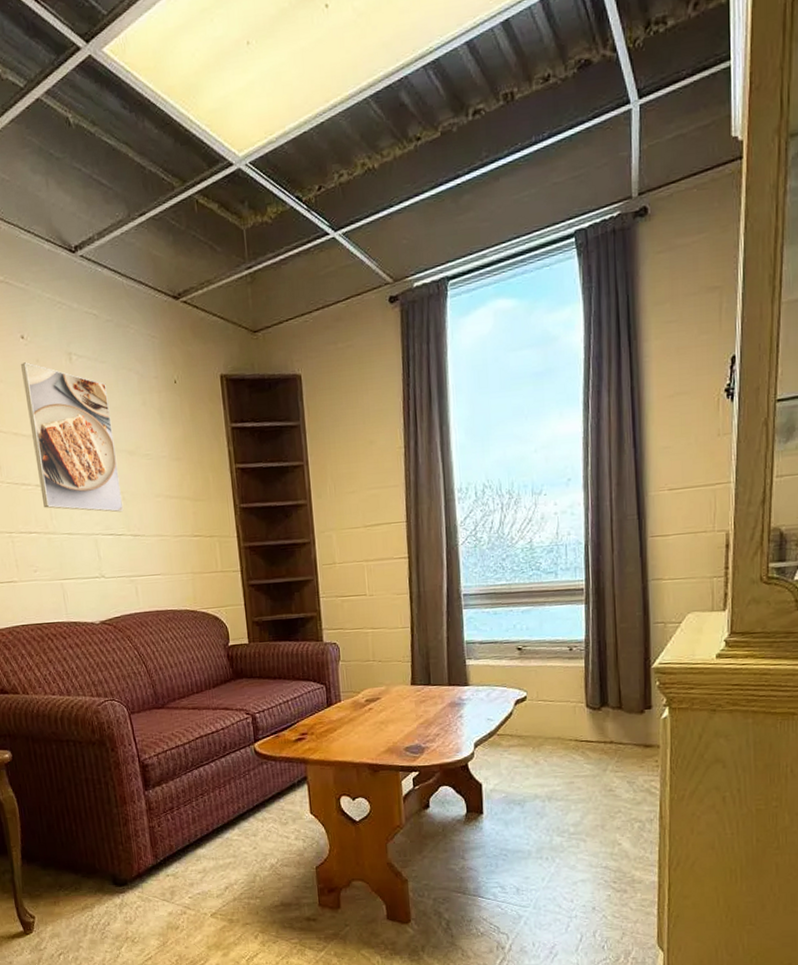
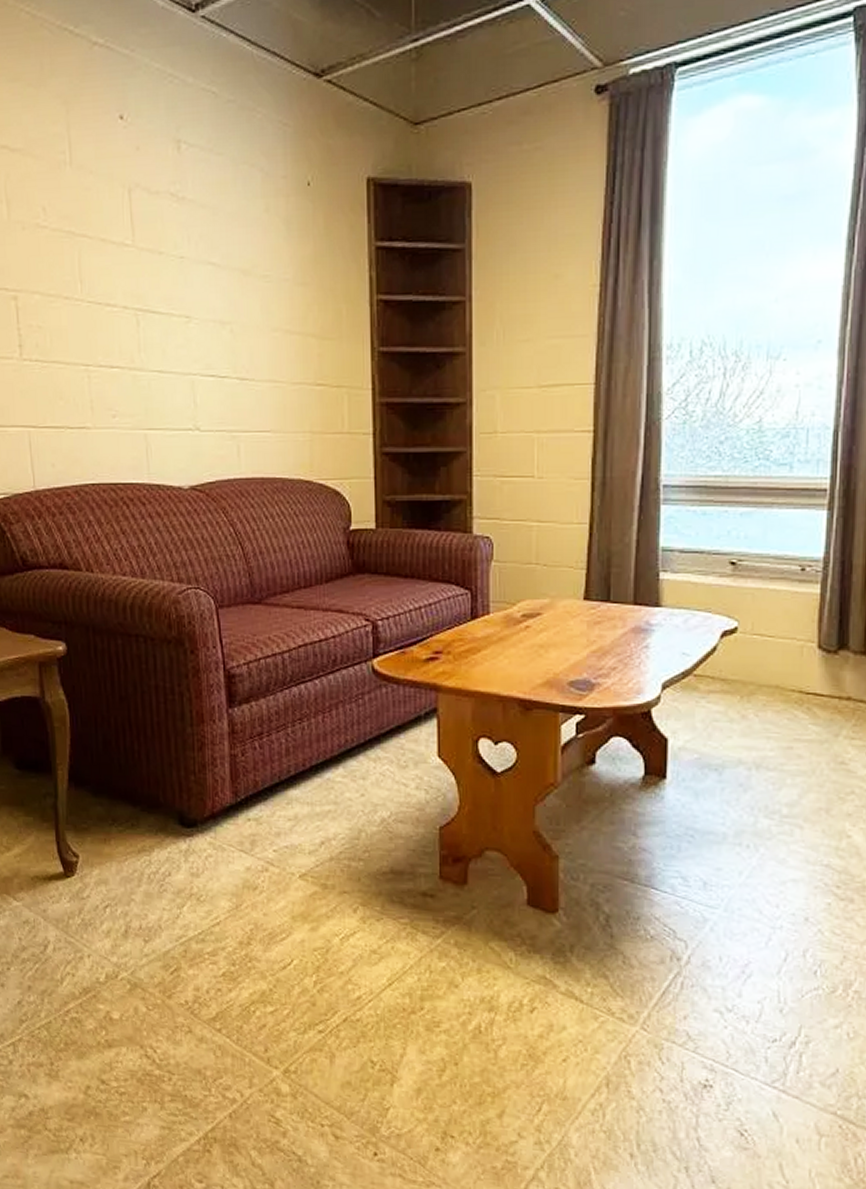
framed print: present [21,362,124,513] -> none [117,149,231,348]

